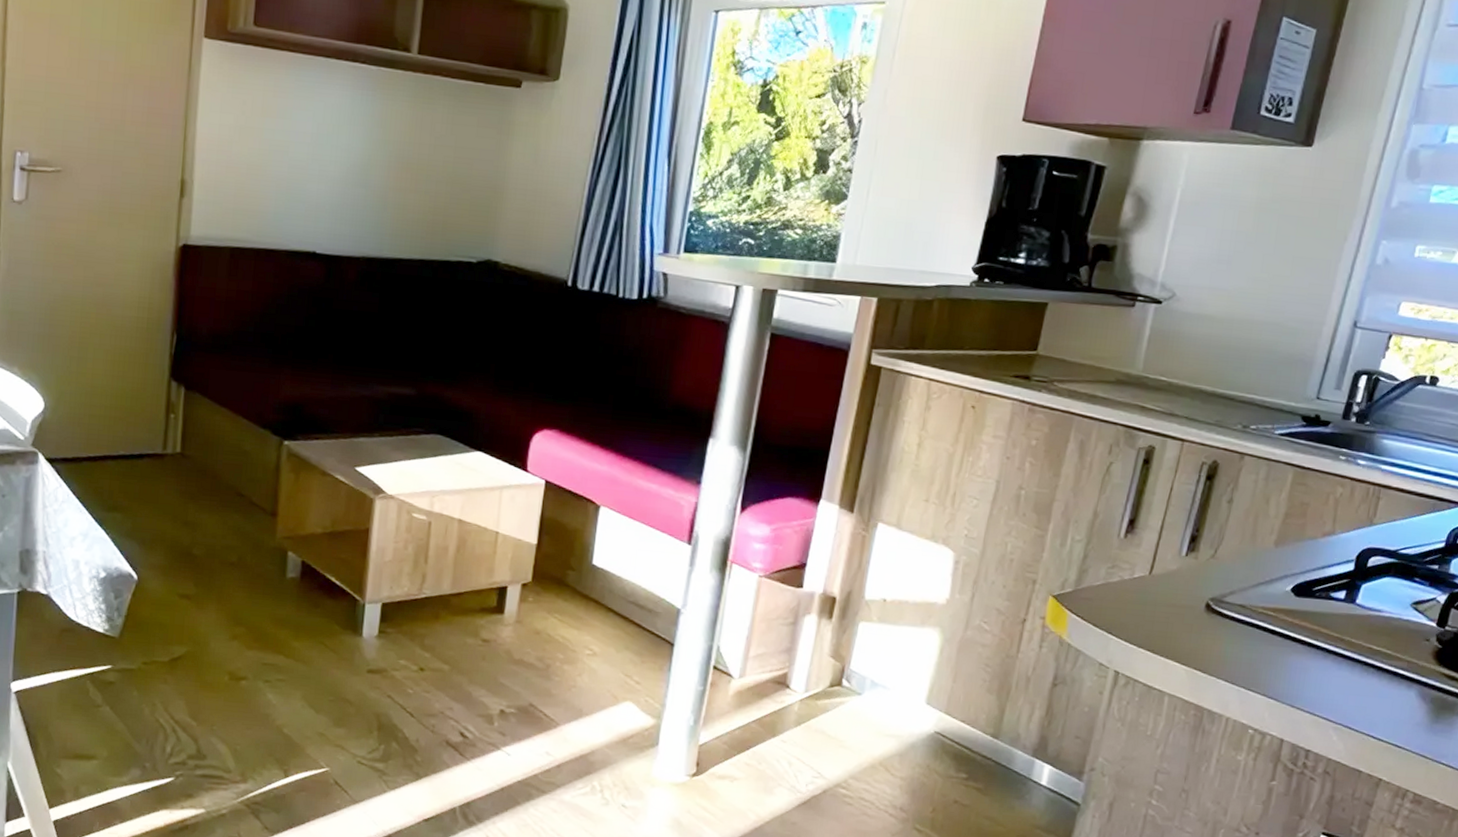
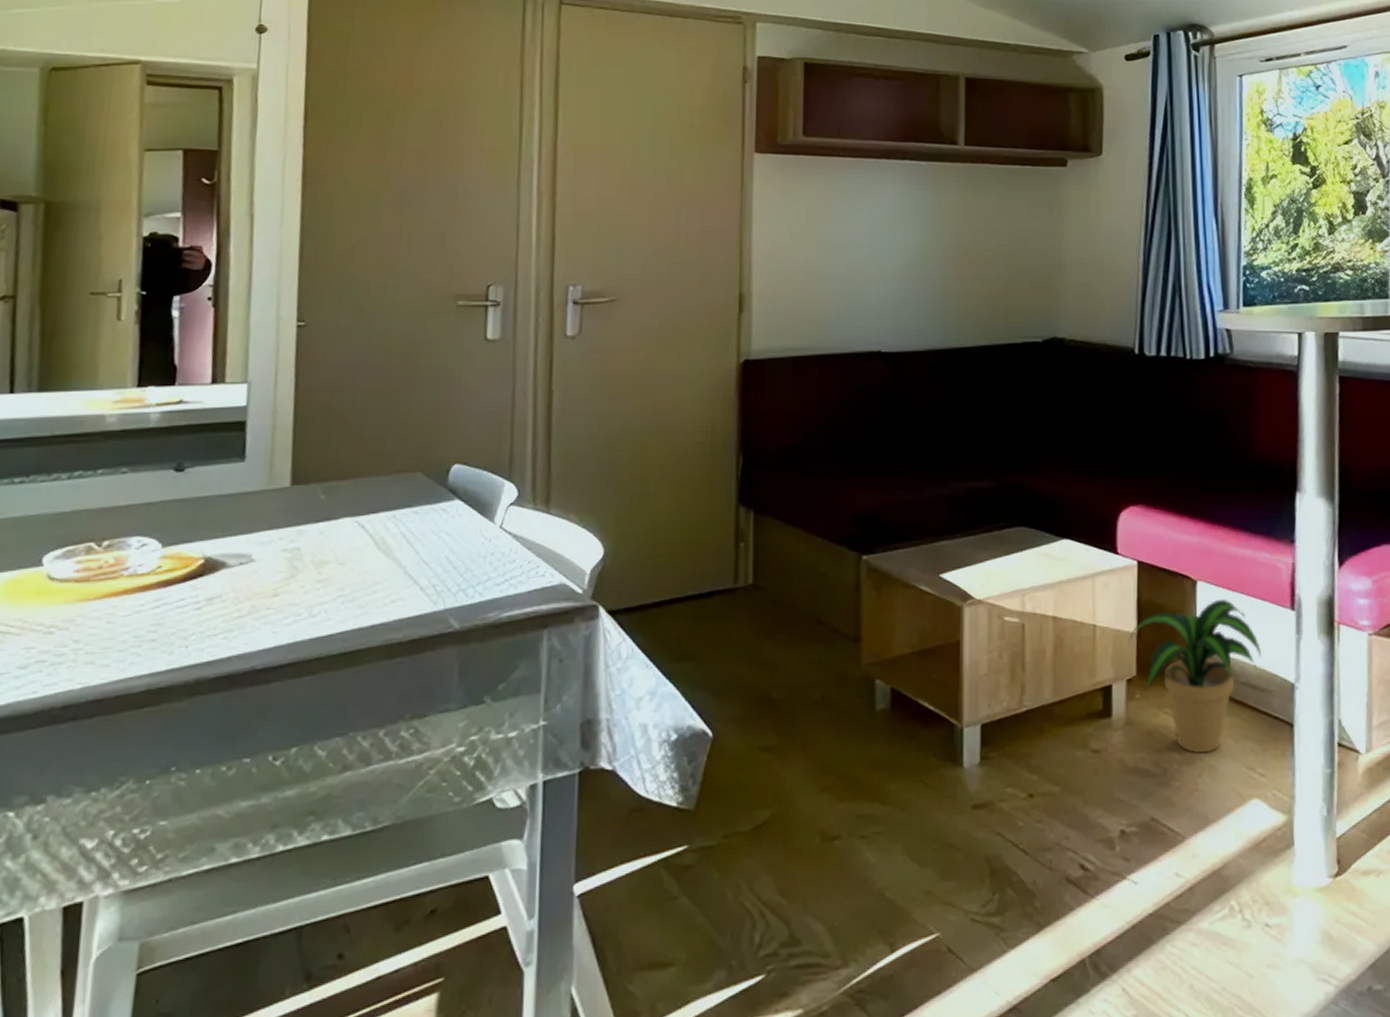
potted plant: none [528,526,653,657] -> present [1128,600,1261,754]

